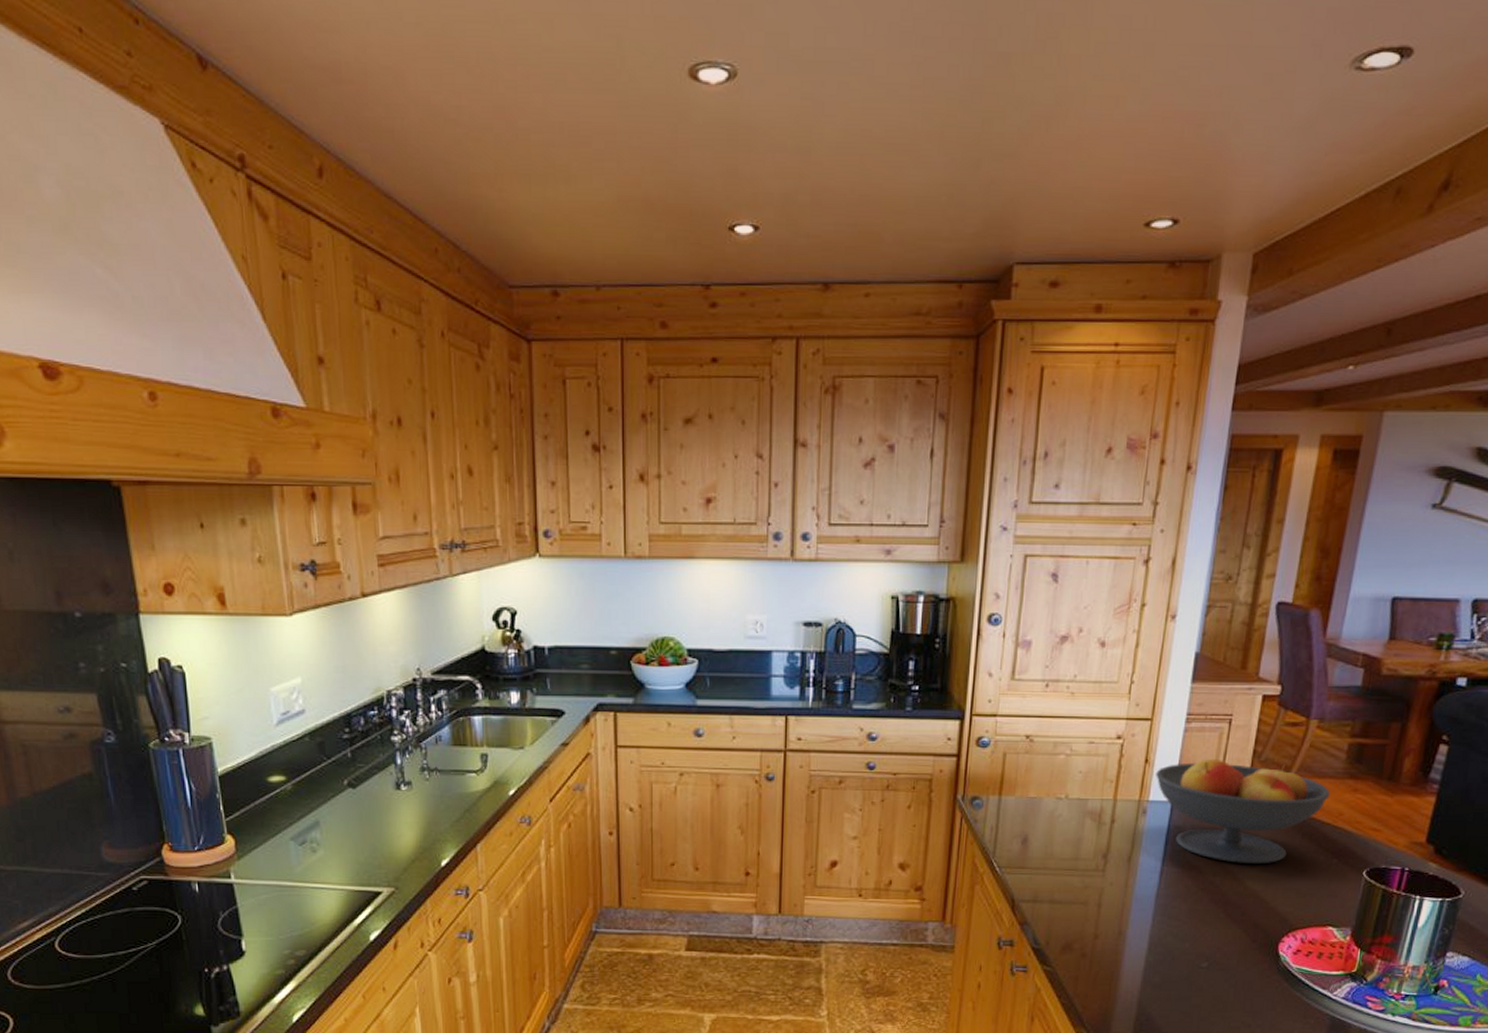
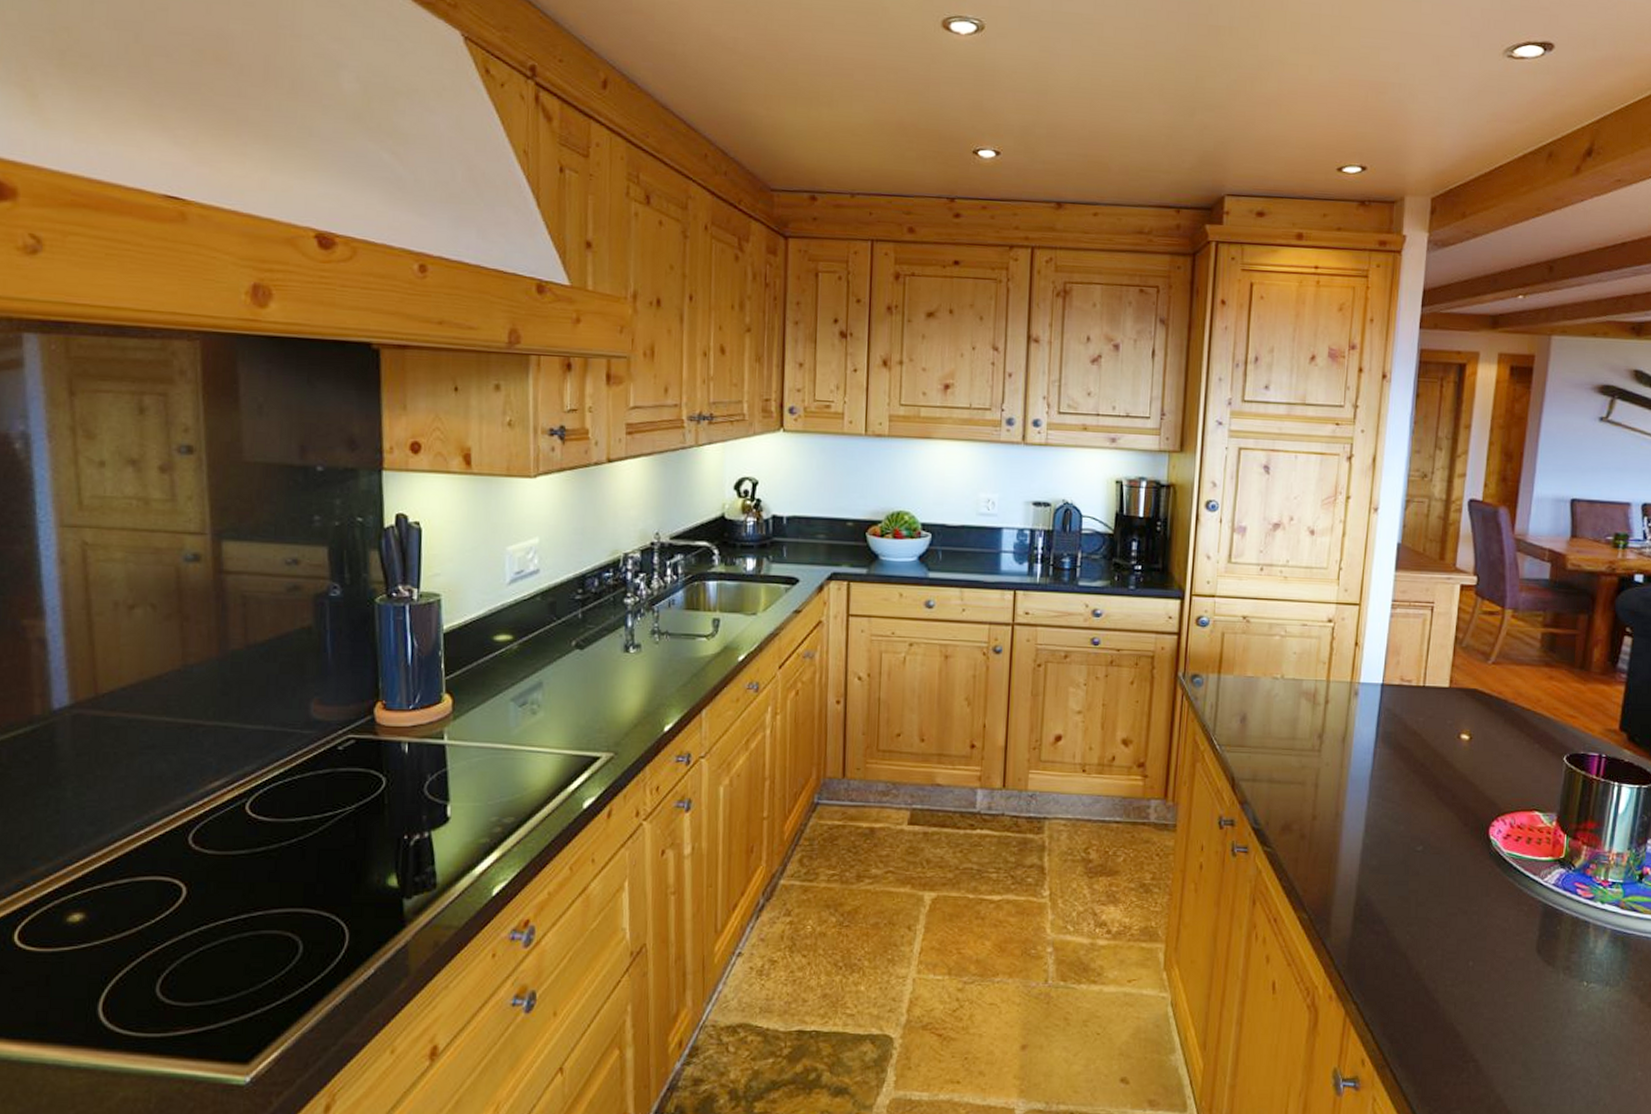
fruit bowl: present [1155,758,1330,864] -> none [1364,643,1528,748]

